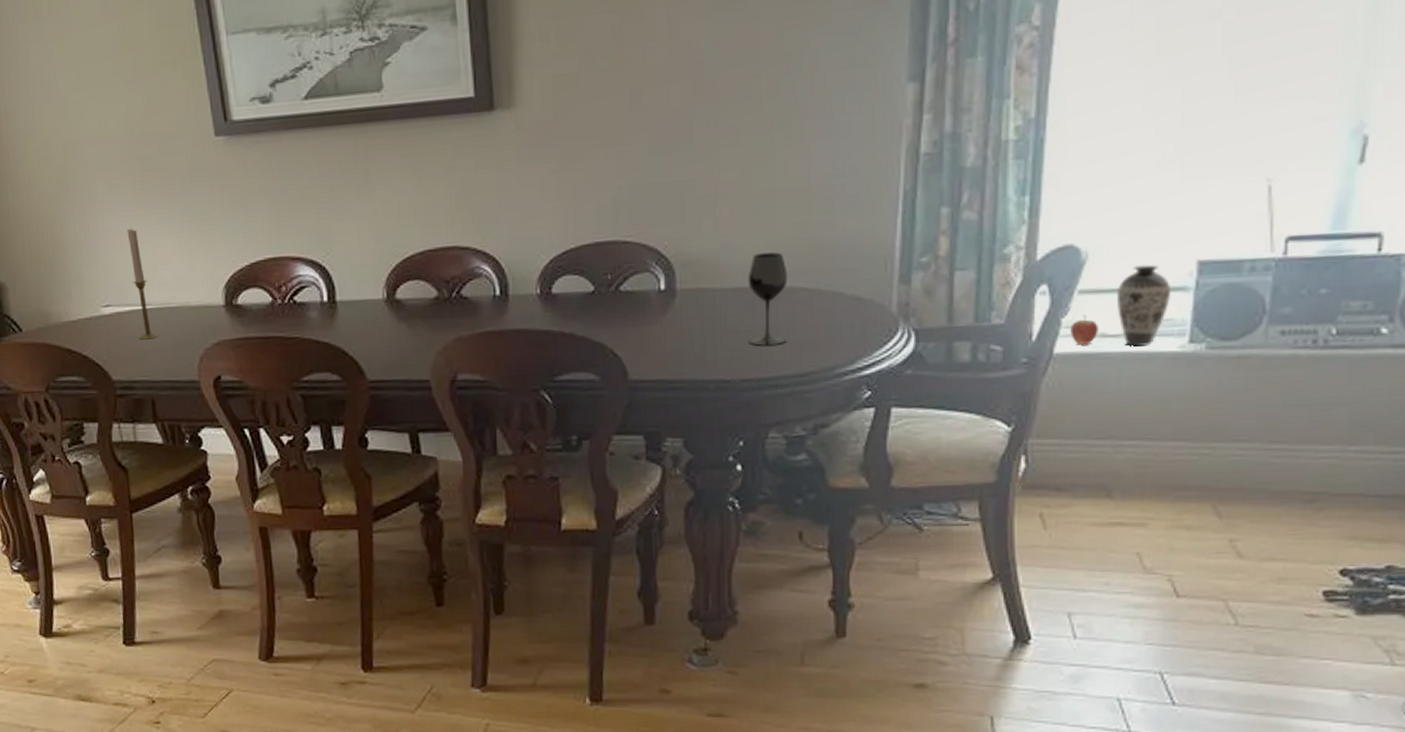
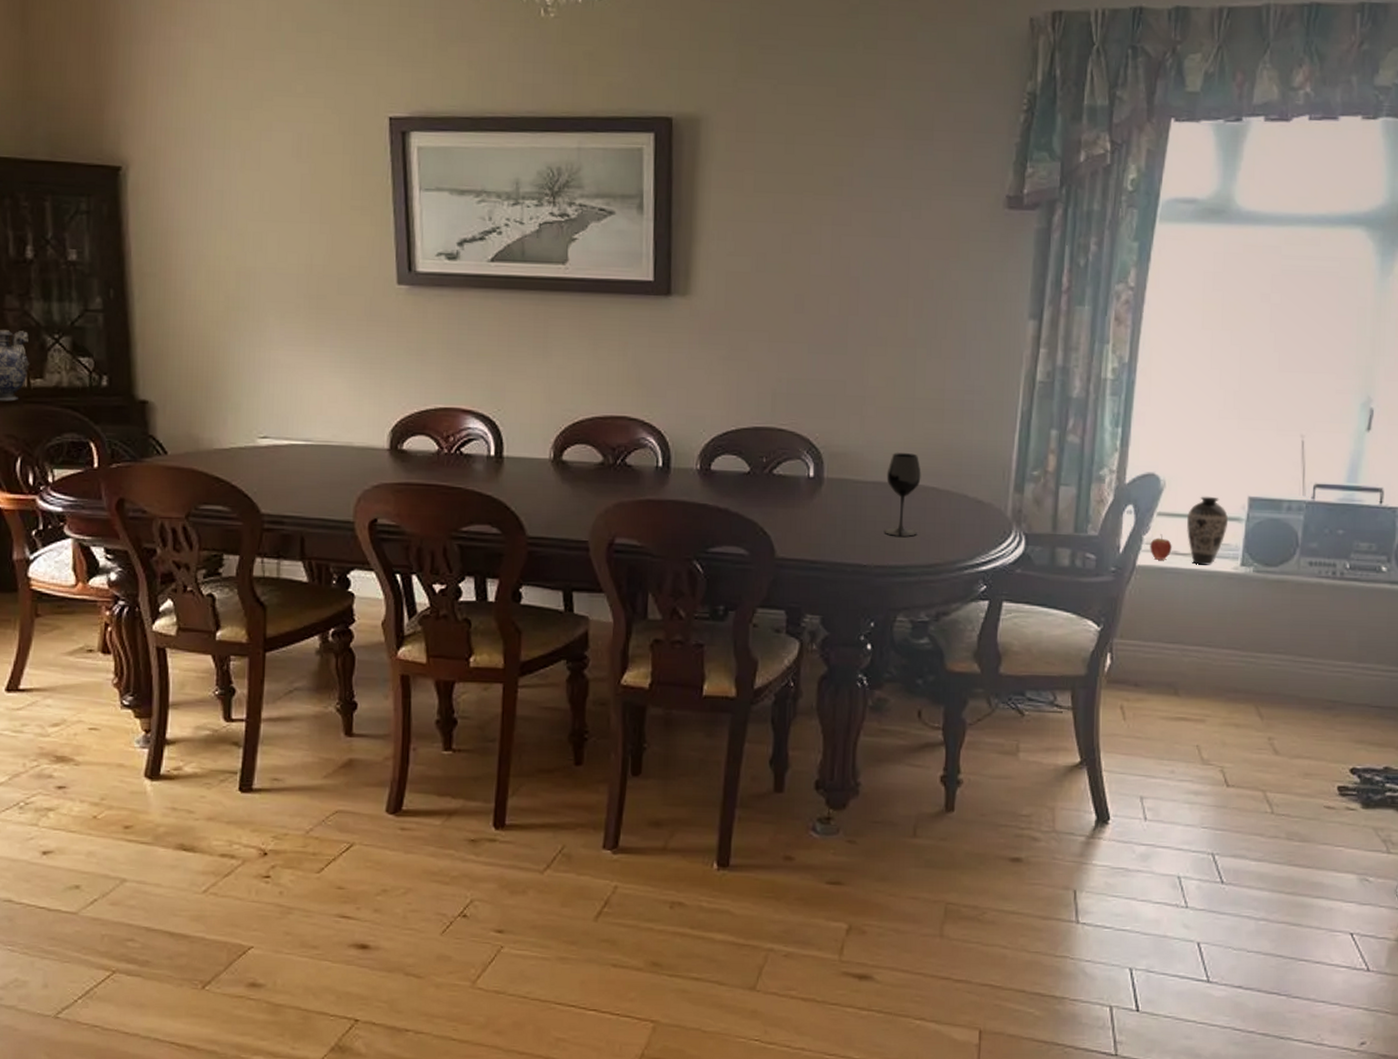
candlestick: present [127,228,159,340] -> none [294,363,316,475]

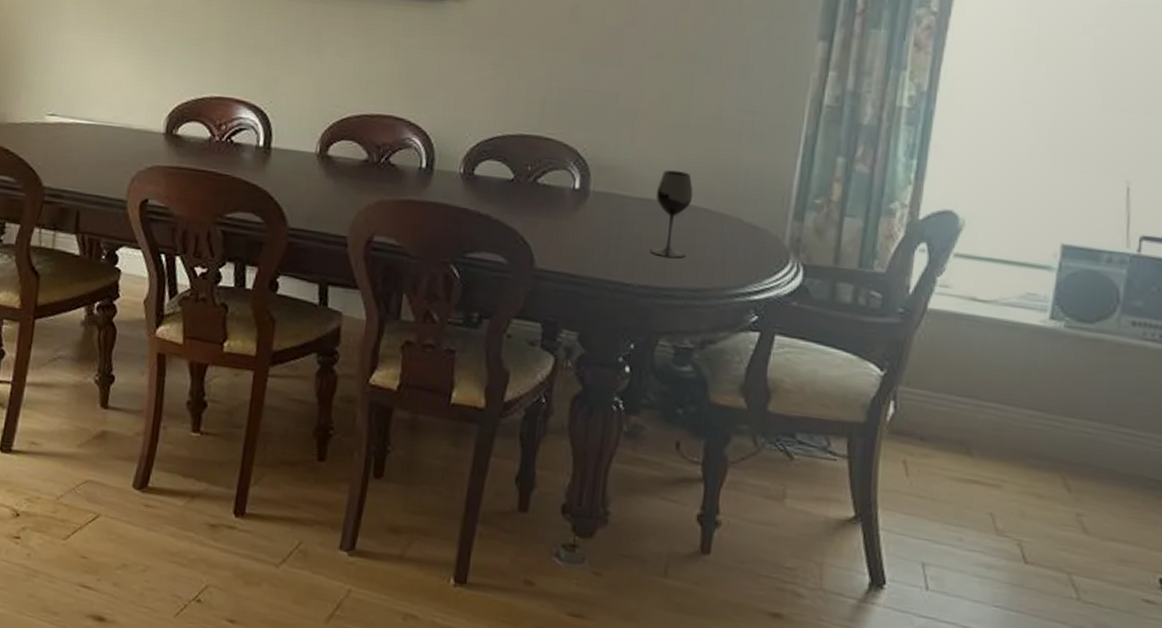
fruit: present [1150,534,1172,560] -> none [944,277,970,305]
decorative vase: present [1187,496,1229,565] -> none [988,239,1037,316]

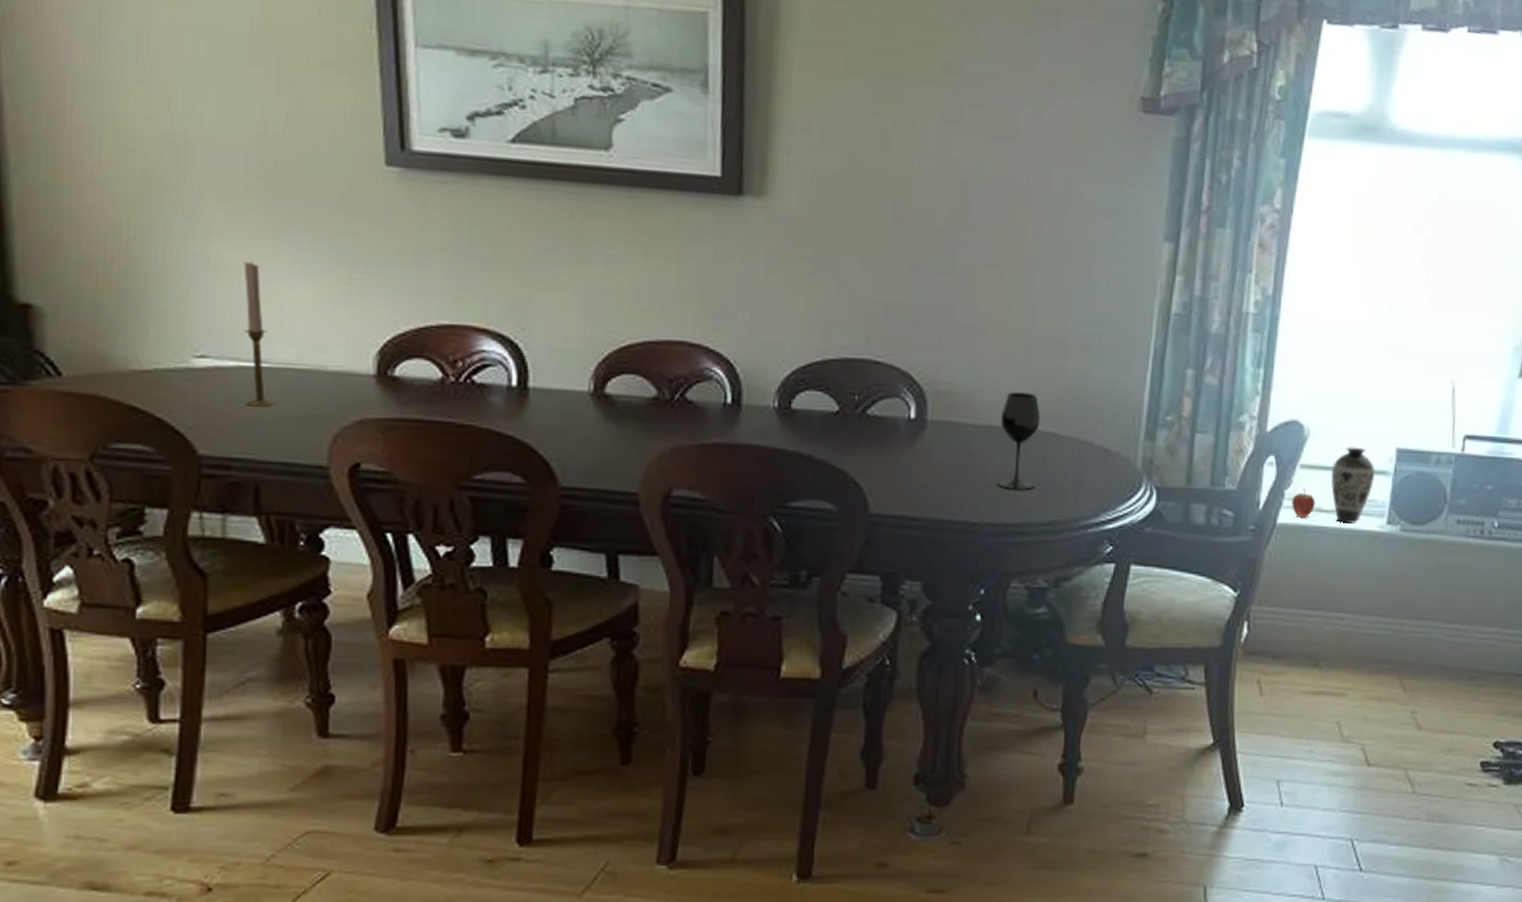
candlestick: none [76,46,96,153] -> present [243,261,275,407]
fruit: none [944,277,970,305] -> present [1292,489,1315,518]
decorative vase: none [988,239,1037,316] -> present [1331,447,1375,524]

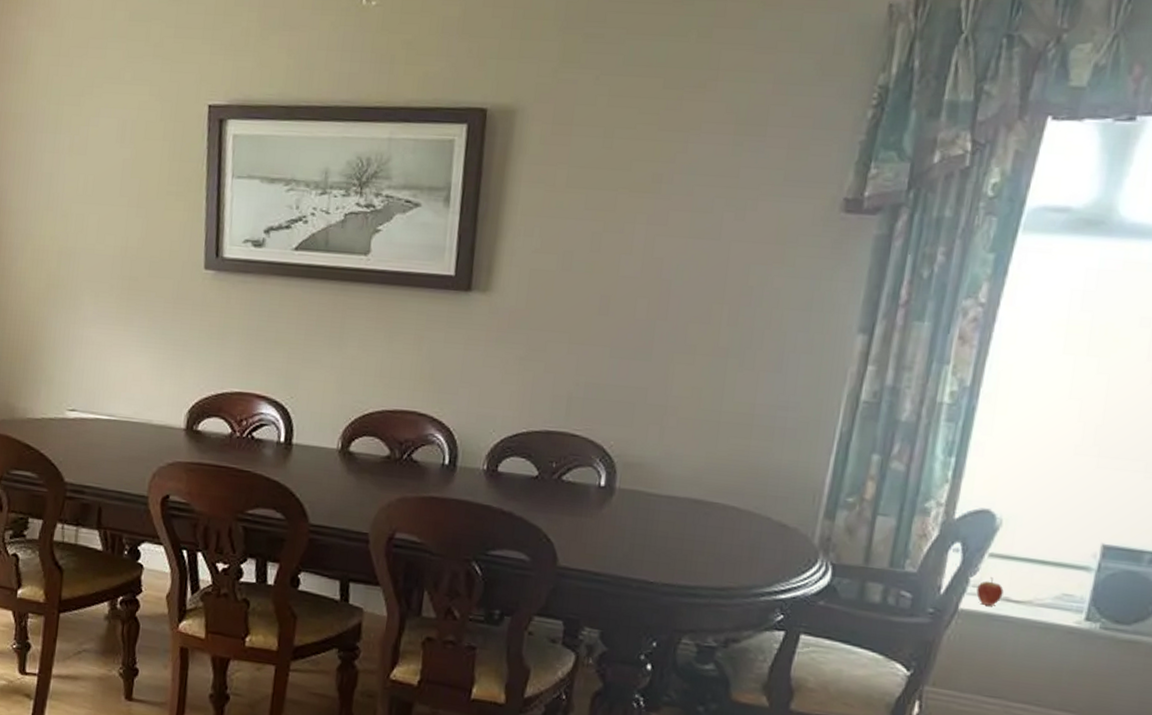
candlestick: present [243,261,275,407] -> none [97,341,117,449]
wineglass: present [998,392,1041,490] -> none [676,467,722,557]
decorative vase: present [1331,447,1375,524] -> none [1023,539,1075,617]

